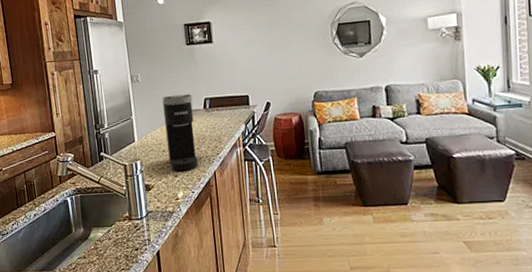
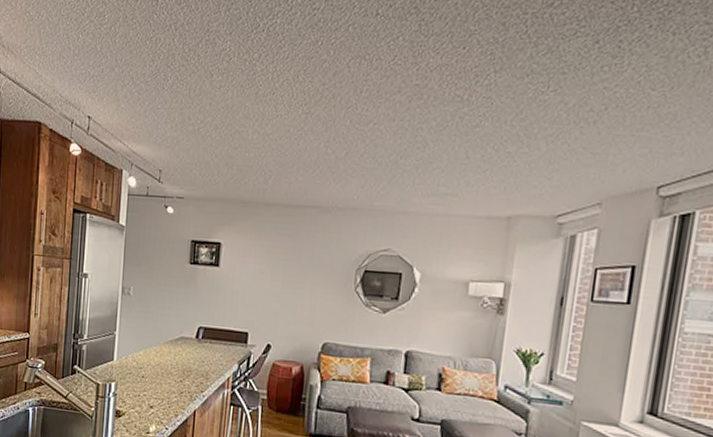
coffee maker: present [162,94,199,172] -> none [147,316,186,404]

